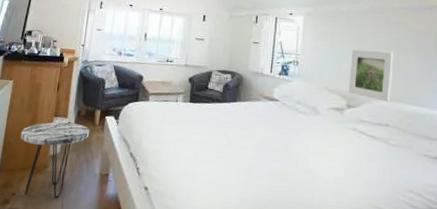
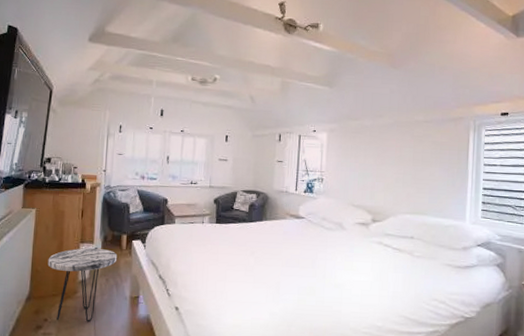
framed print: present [348,49,394,102] -> none [373,164,418,215]

